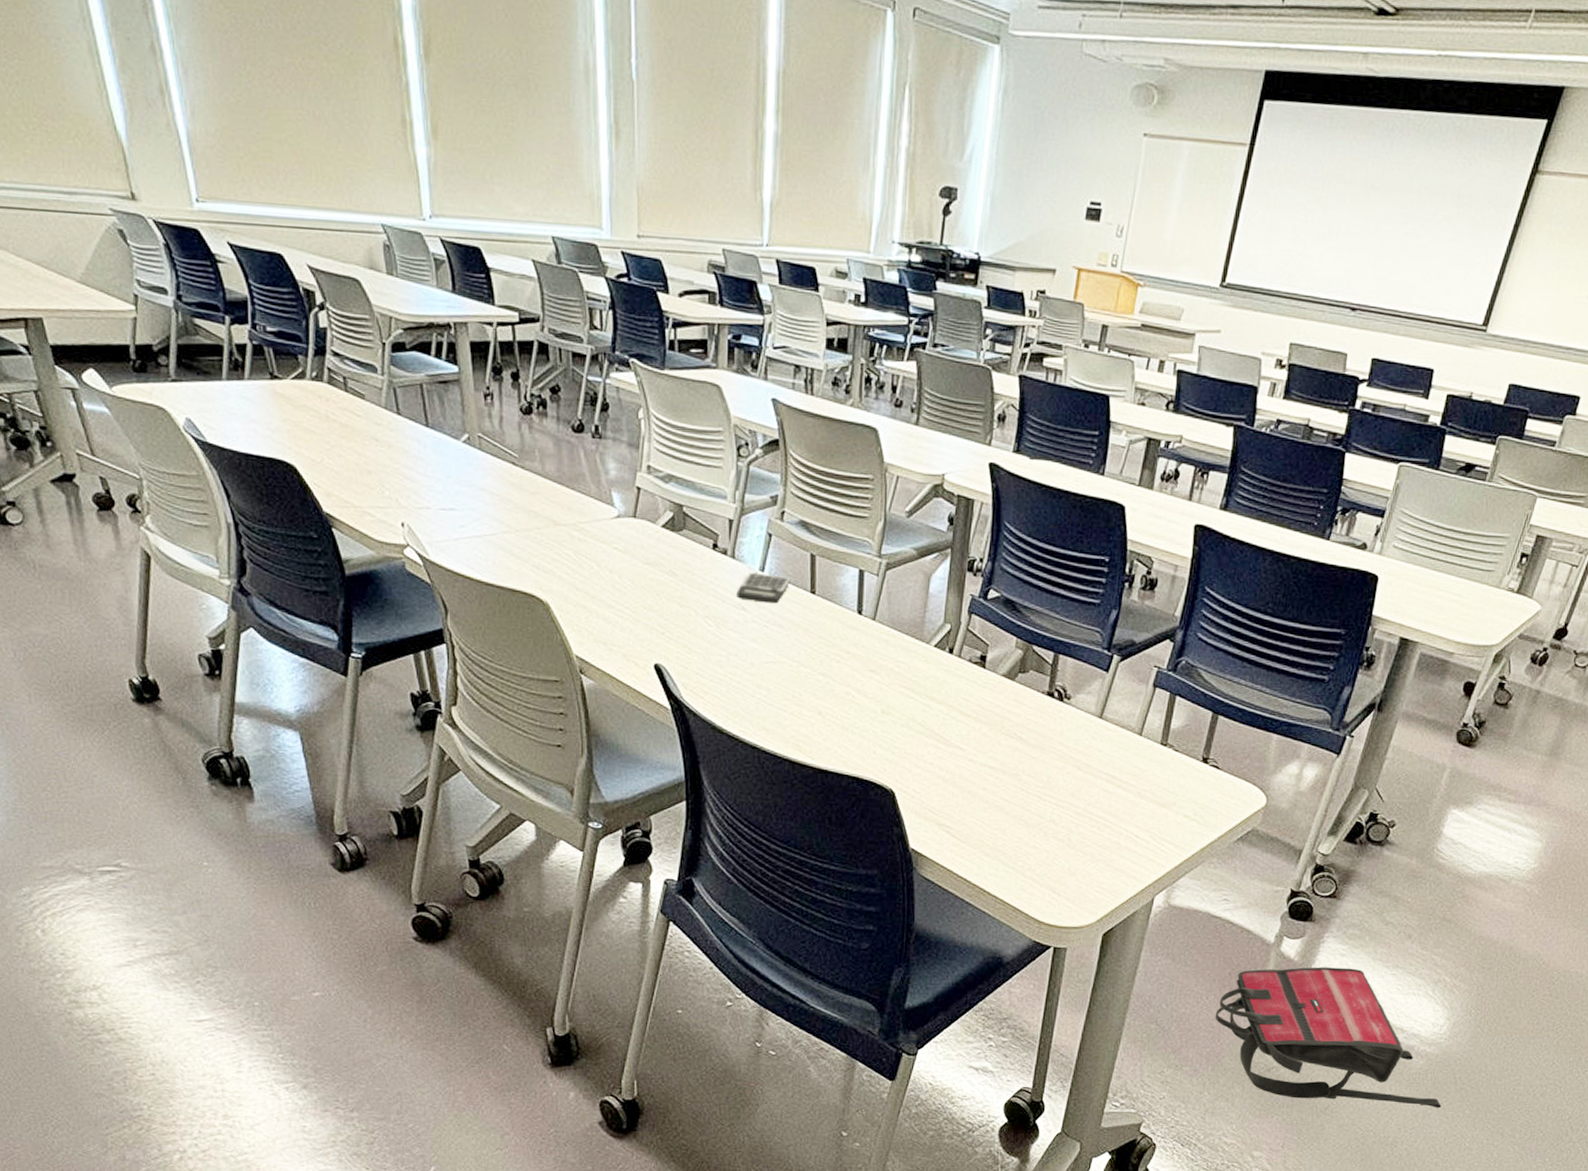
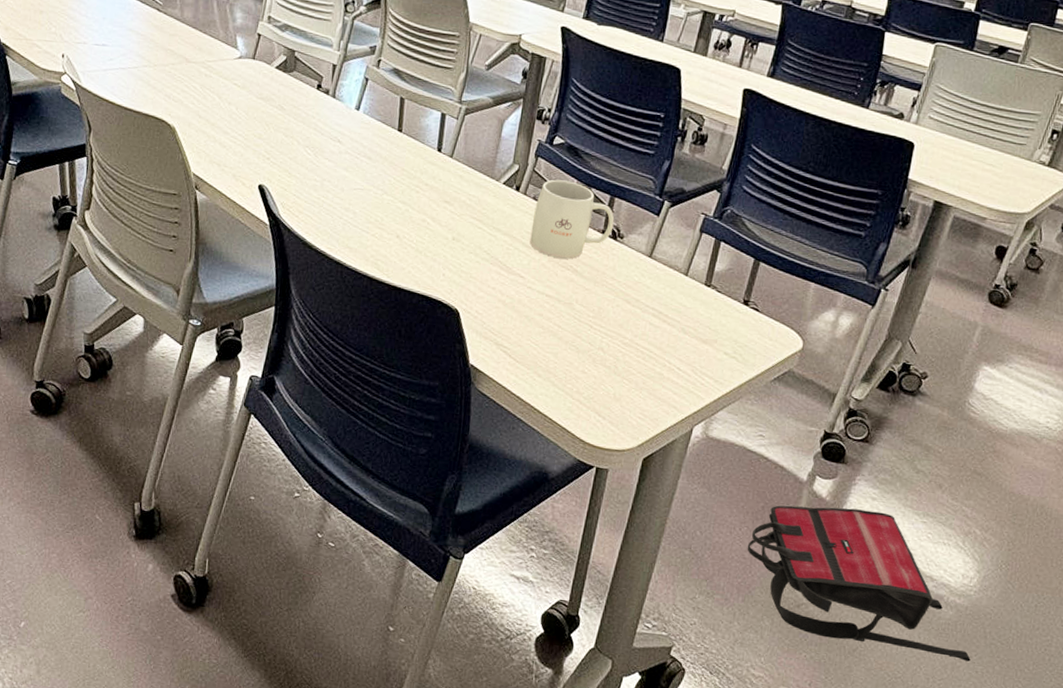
calculator: present [736,573,791,602] -> none [334,111,382,138]
mug: none [968,638,1060,726] -> present [530,179,615,259]

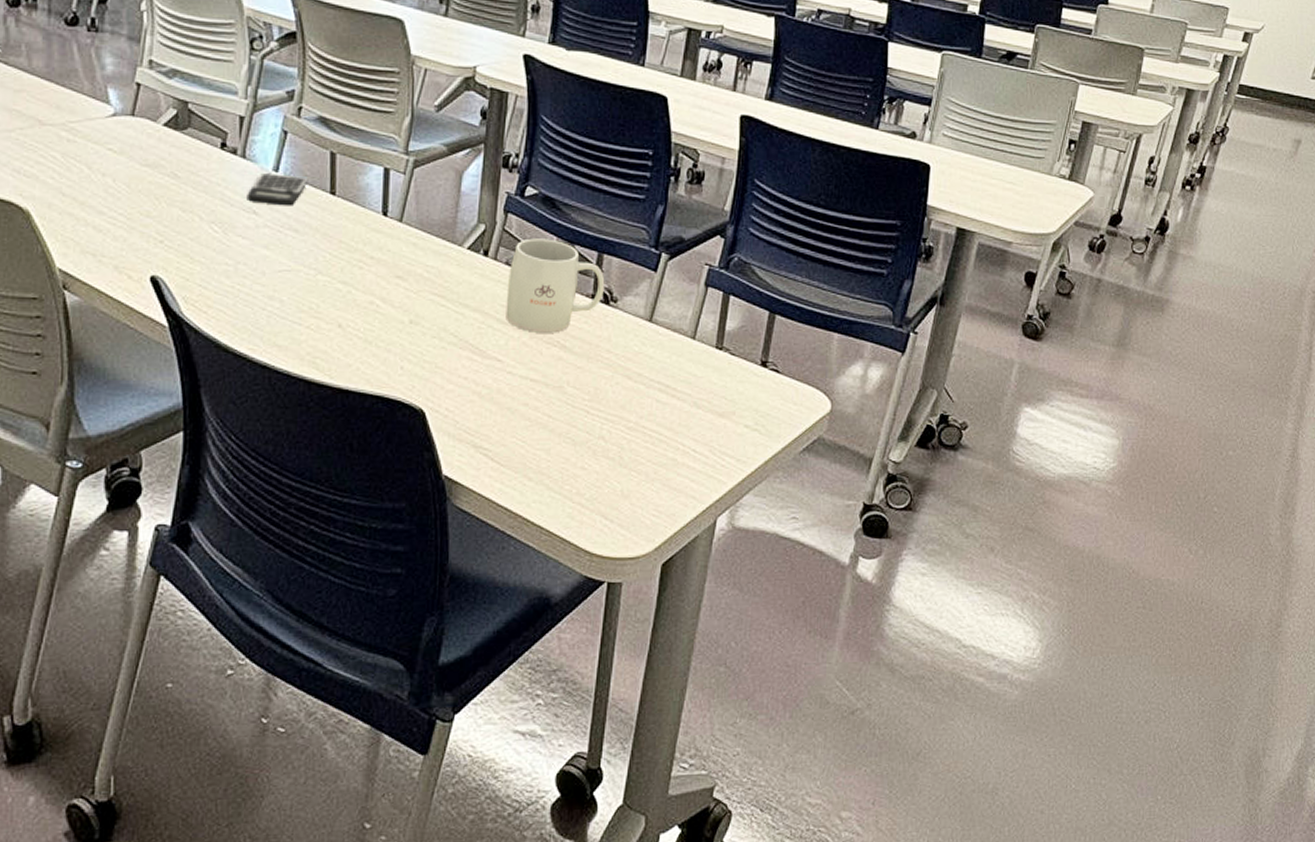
calculator: none [334,111,382,138] -> present [246,173,309,205]
backpack: present [747,505,971,662] -> none [790,588,1042,745]

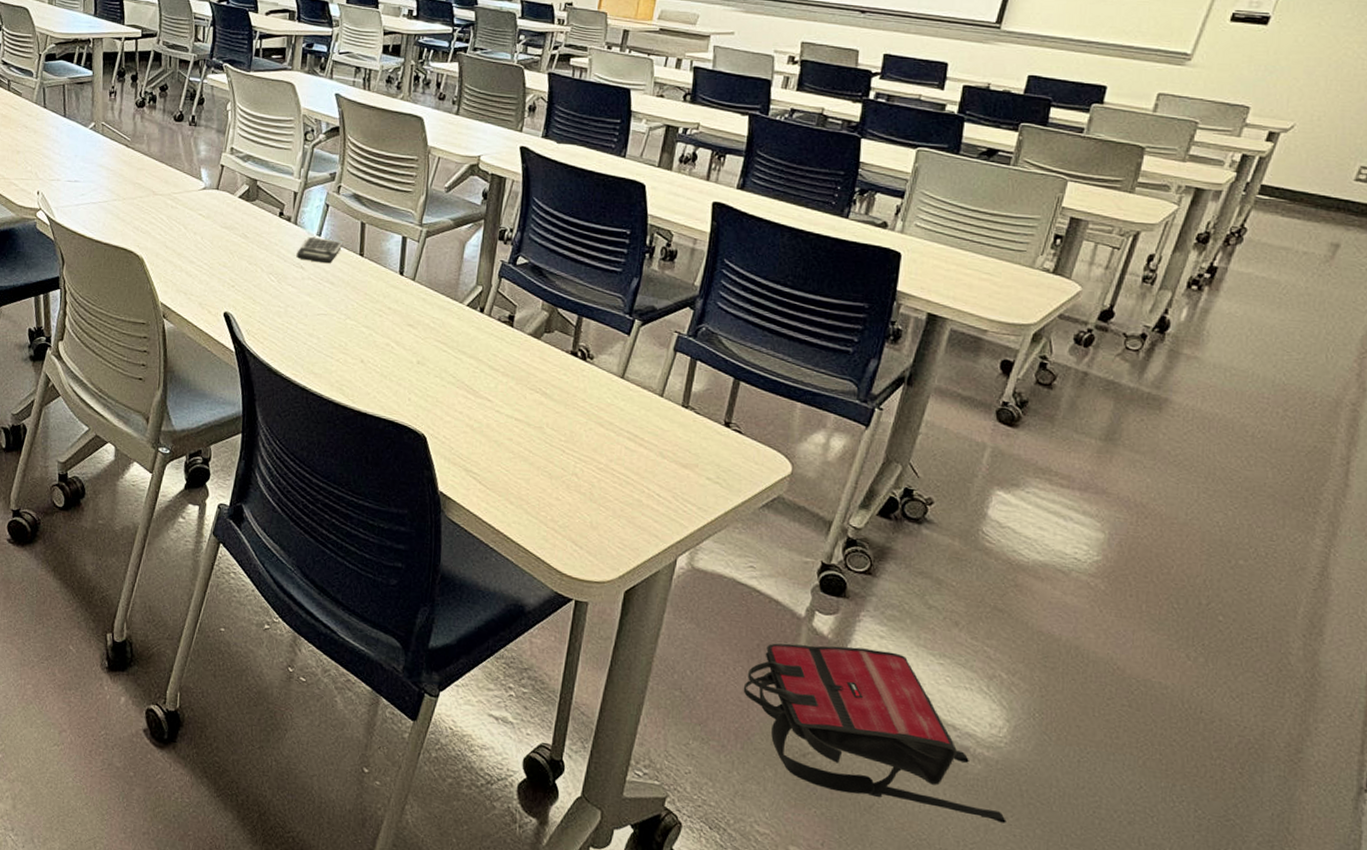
mug: present [505,238,605,333] -> none [496,300,583,381]
backpack: none [790,588,1042,745] -> present [743,643,1007,824]

